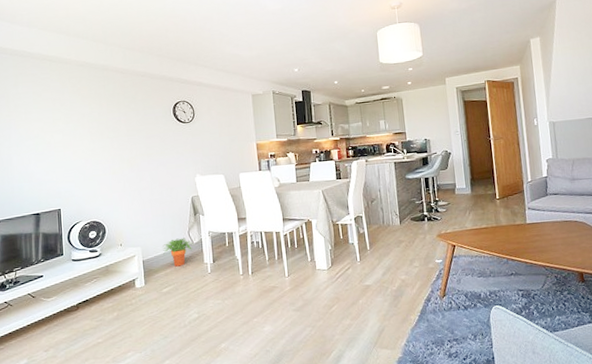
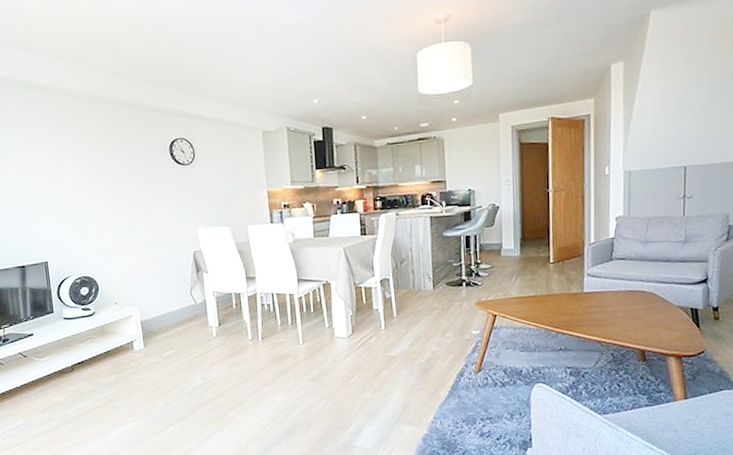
potted plant: present [163,237,194,267] -> none [162,297,197,329]

